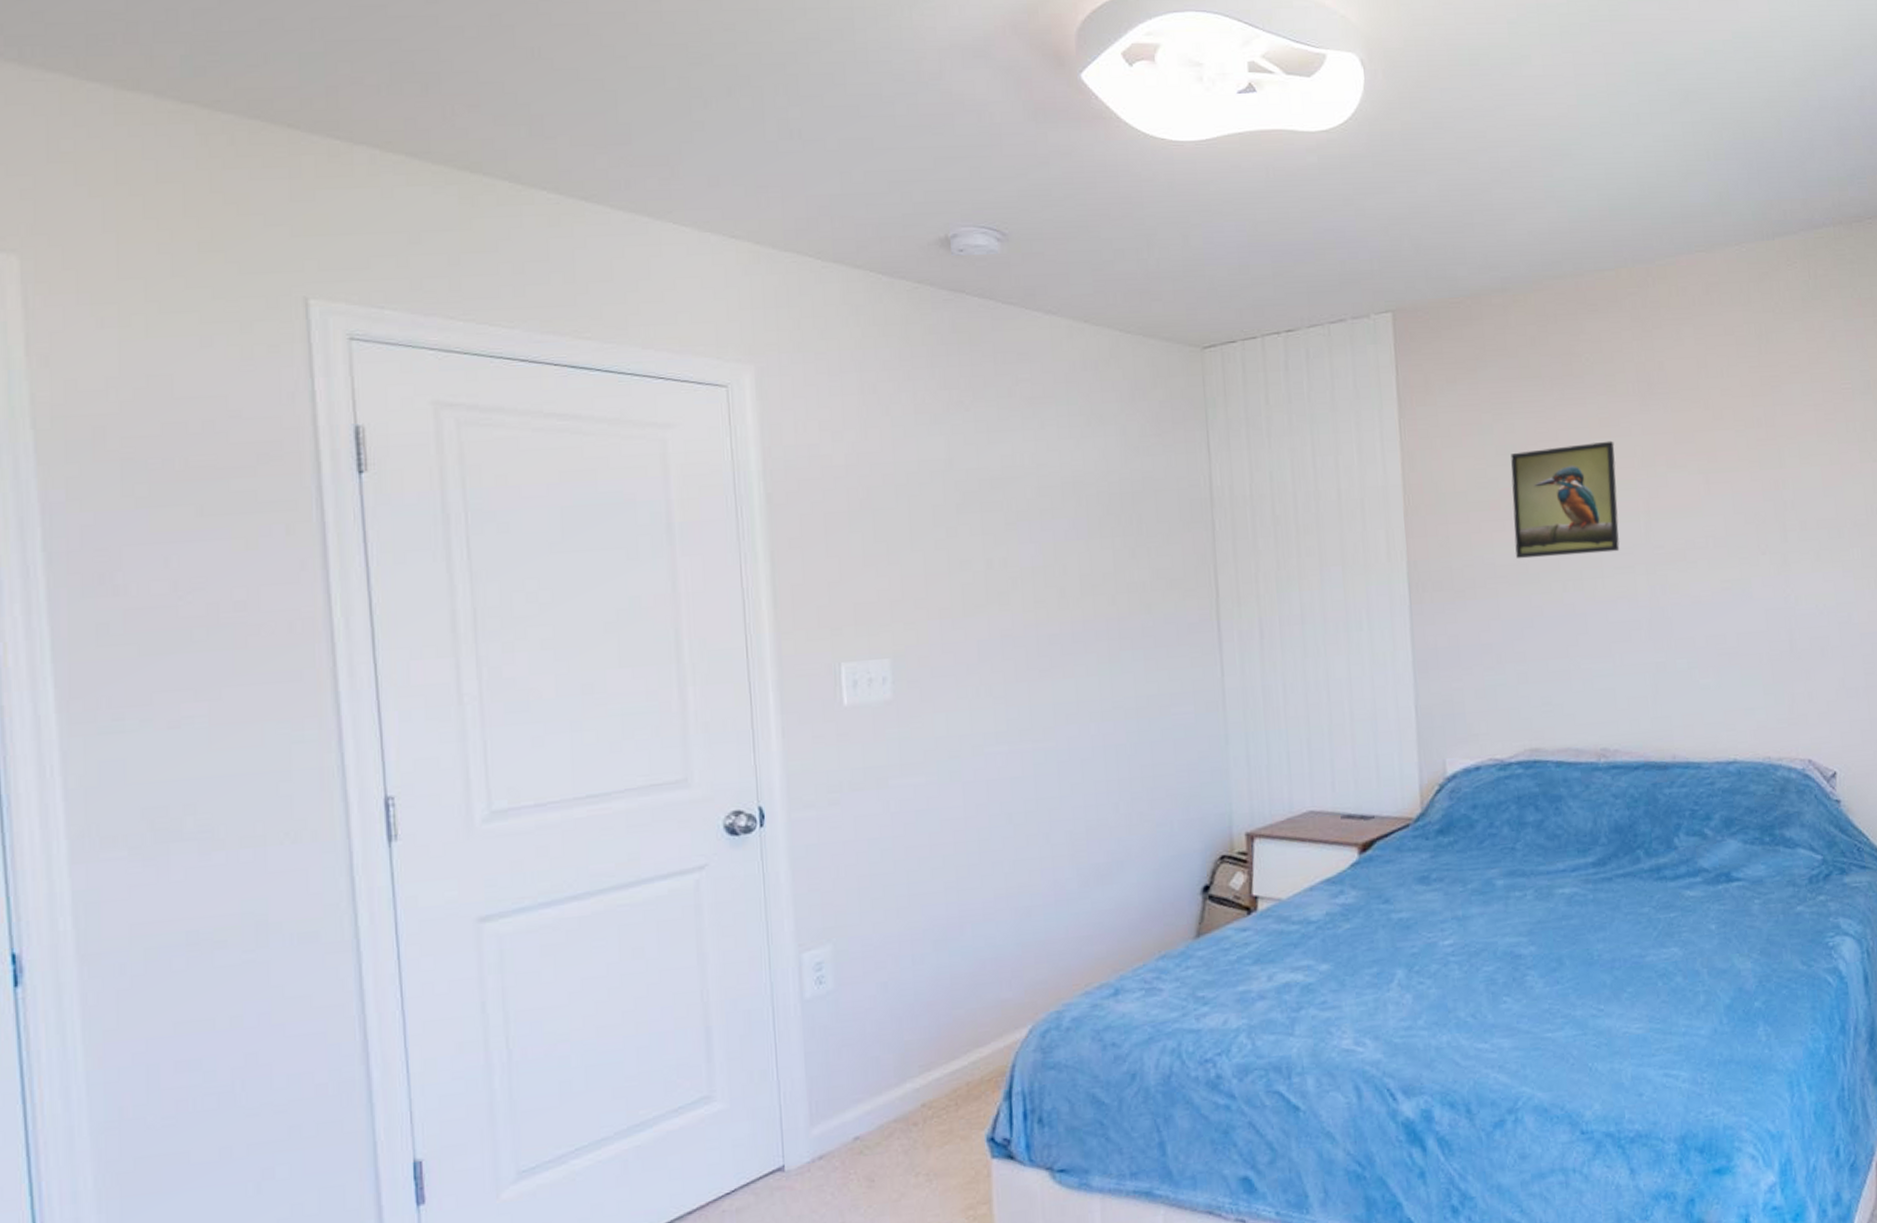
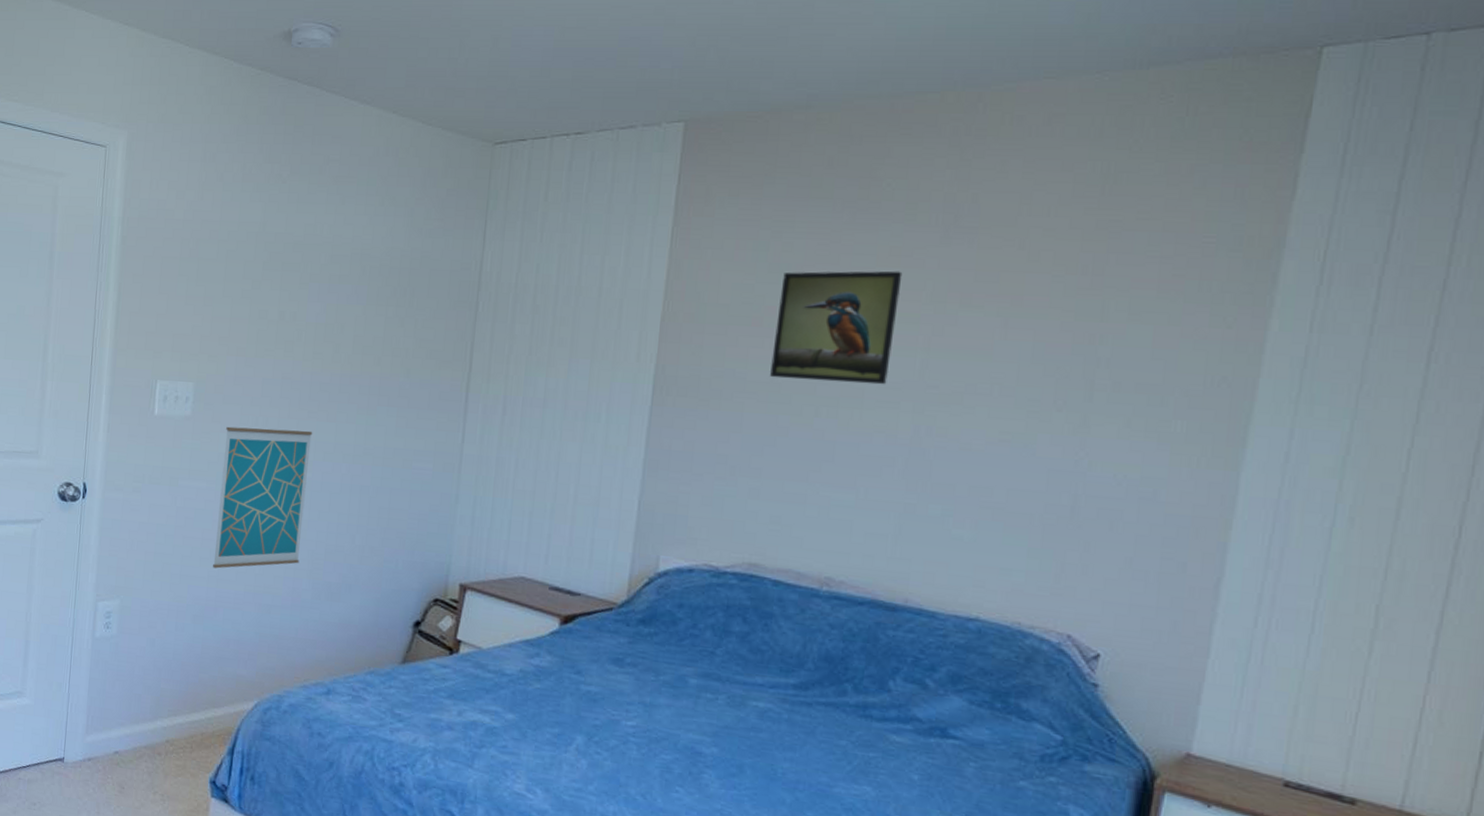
wall art: none [940,692,1057,878] -> present [213,426,313,569]

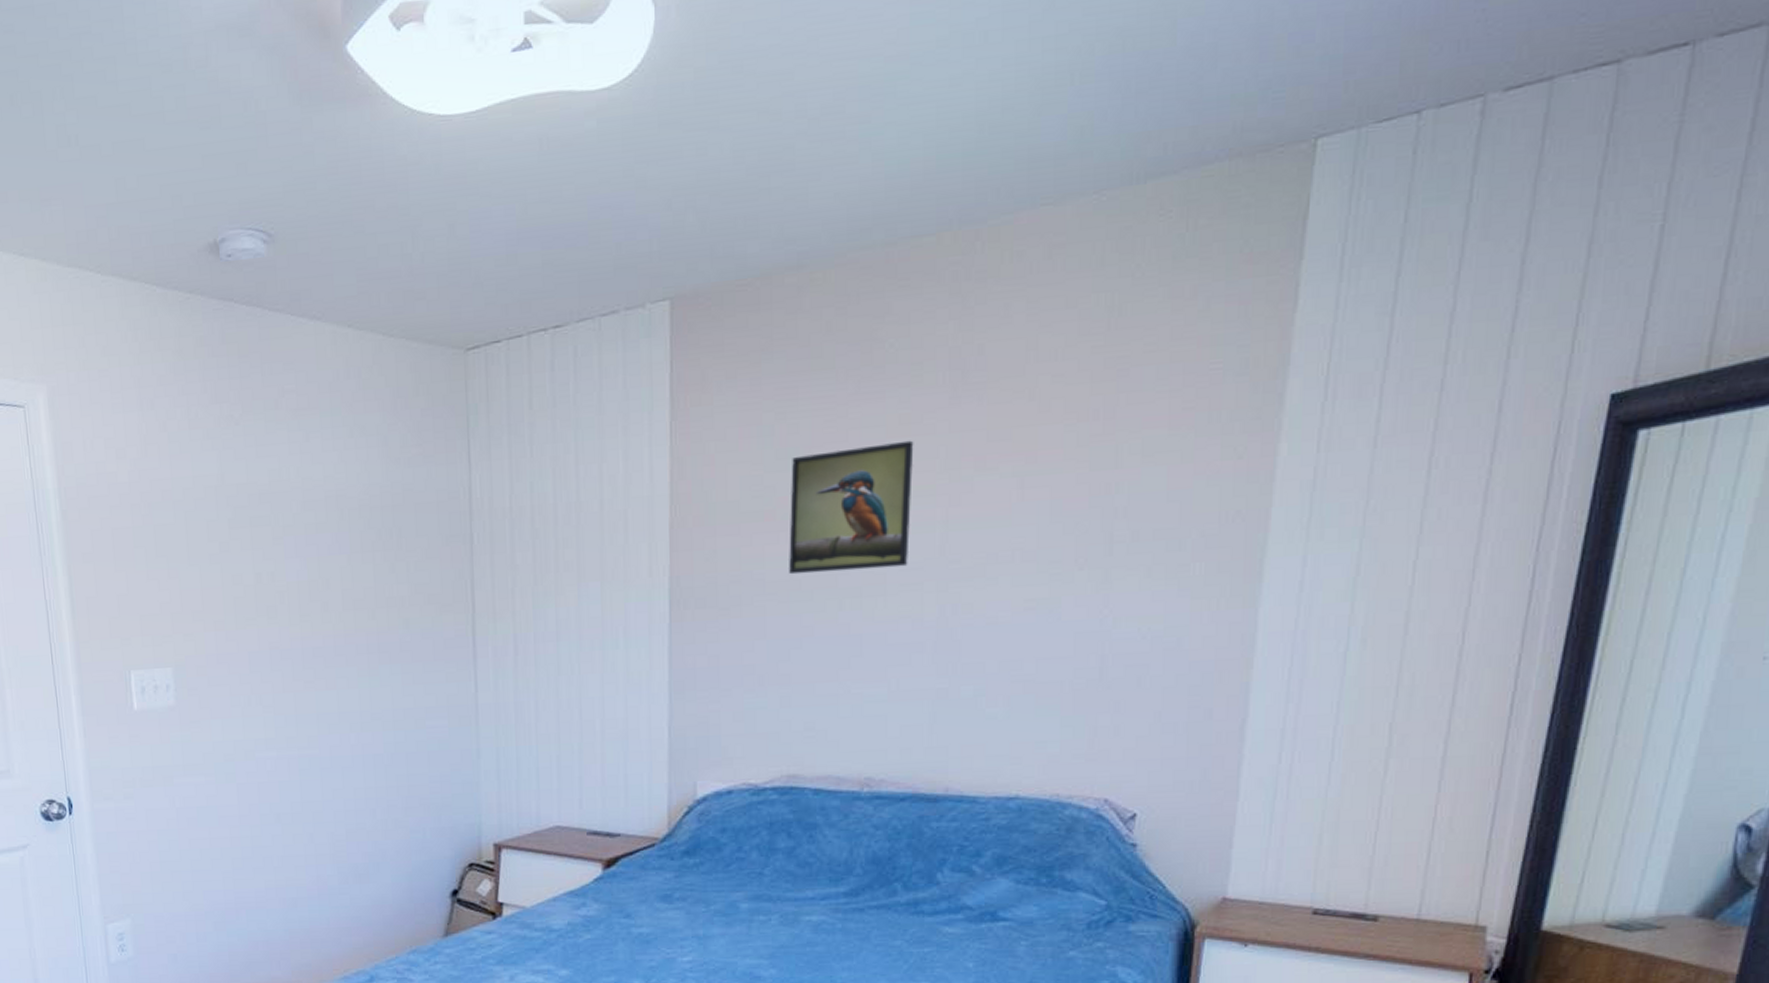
wall art: present [213,426,313,569] -> none [216,703,320,868]

